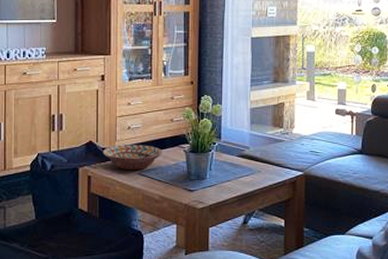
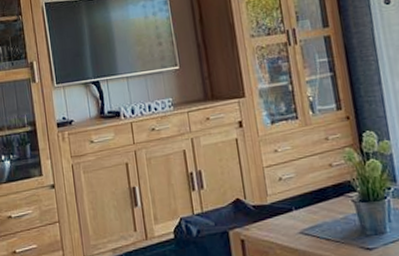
decorative bowl: present [102,145,163,170] -> none [253,197,326,229]

